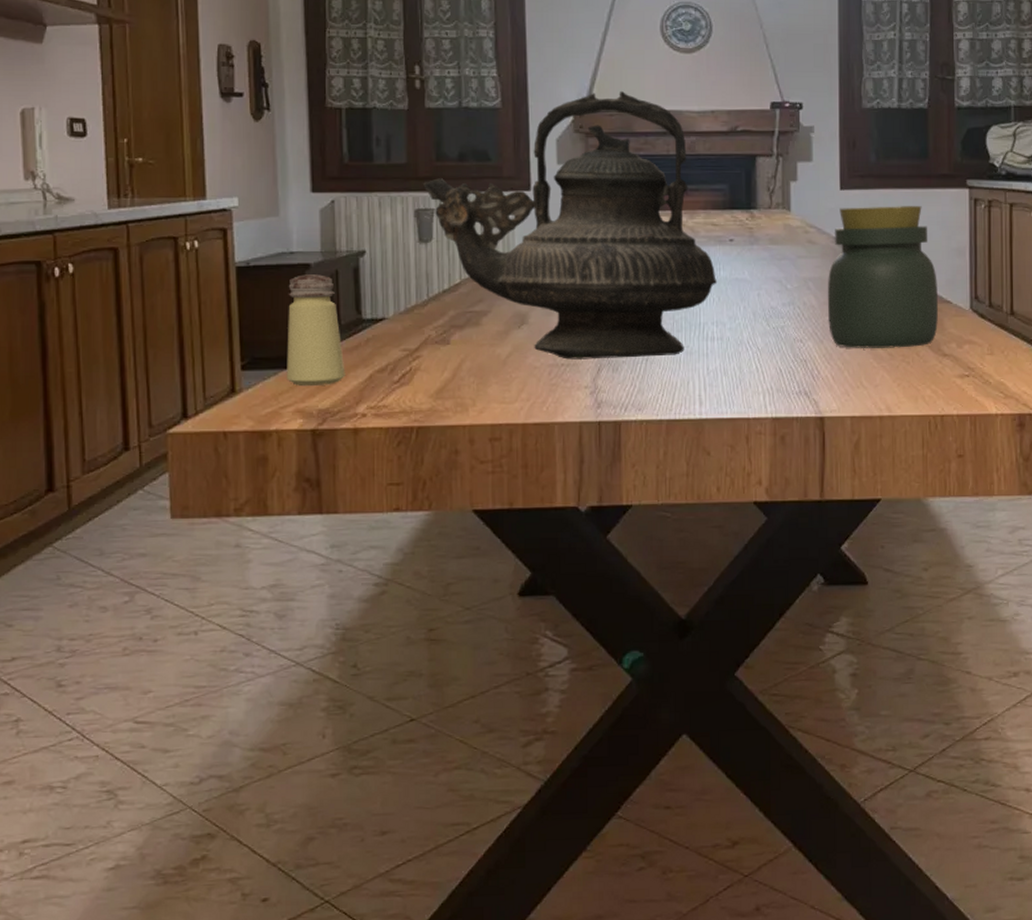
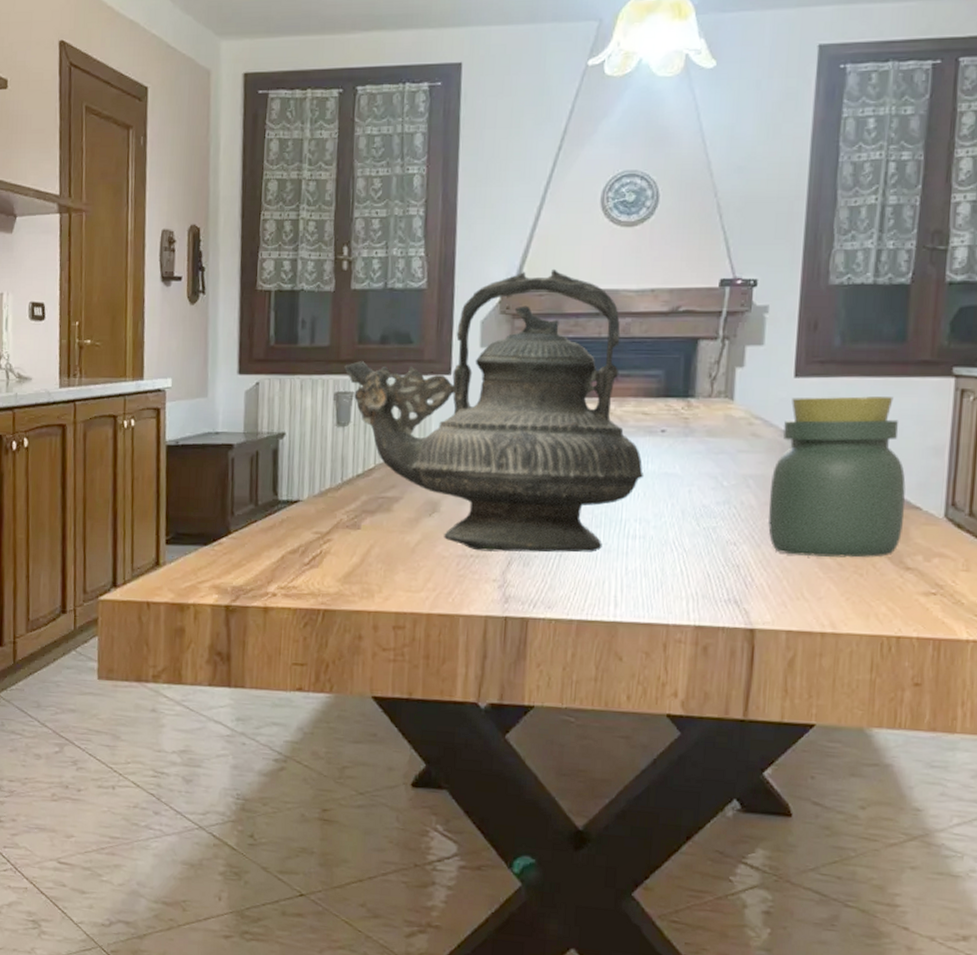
saltshaker: present [286,274,345,386] -> none [205,454,260,564]

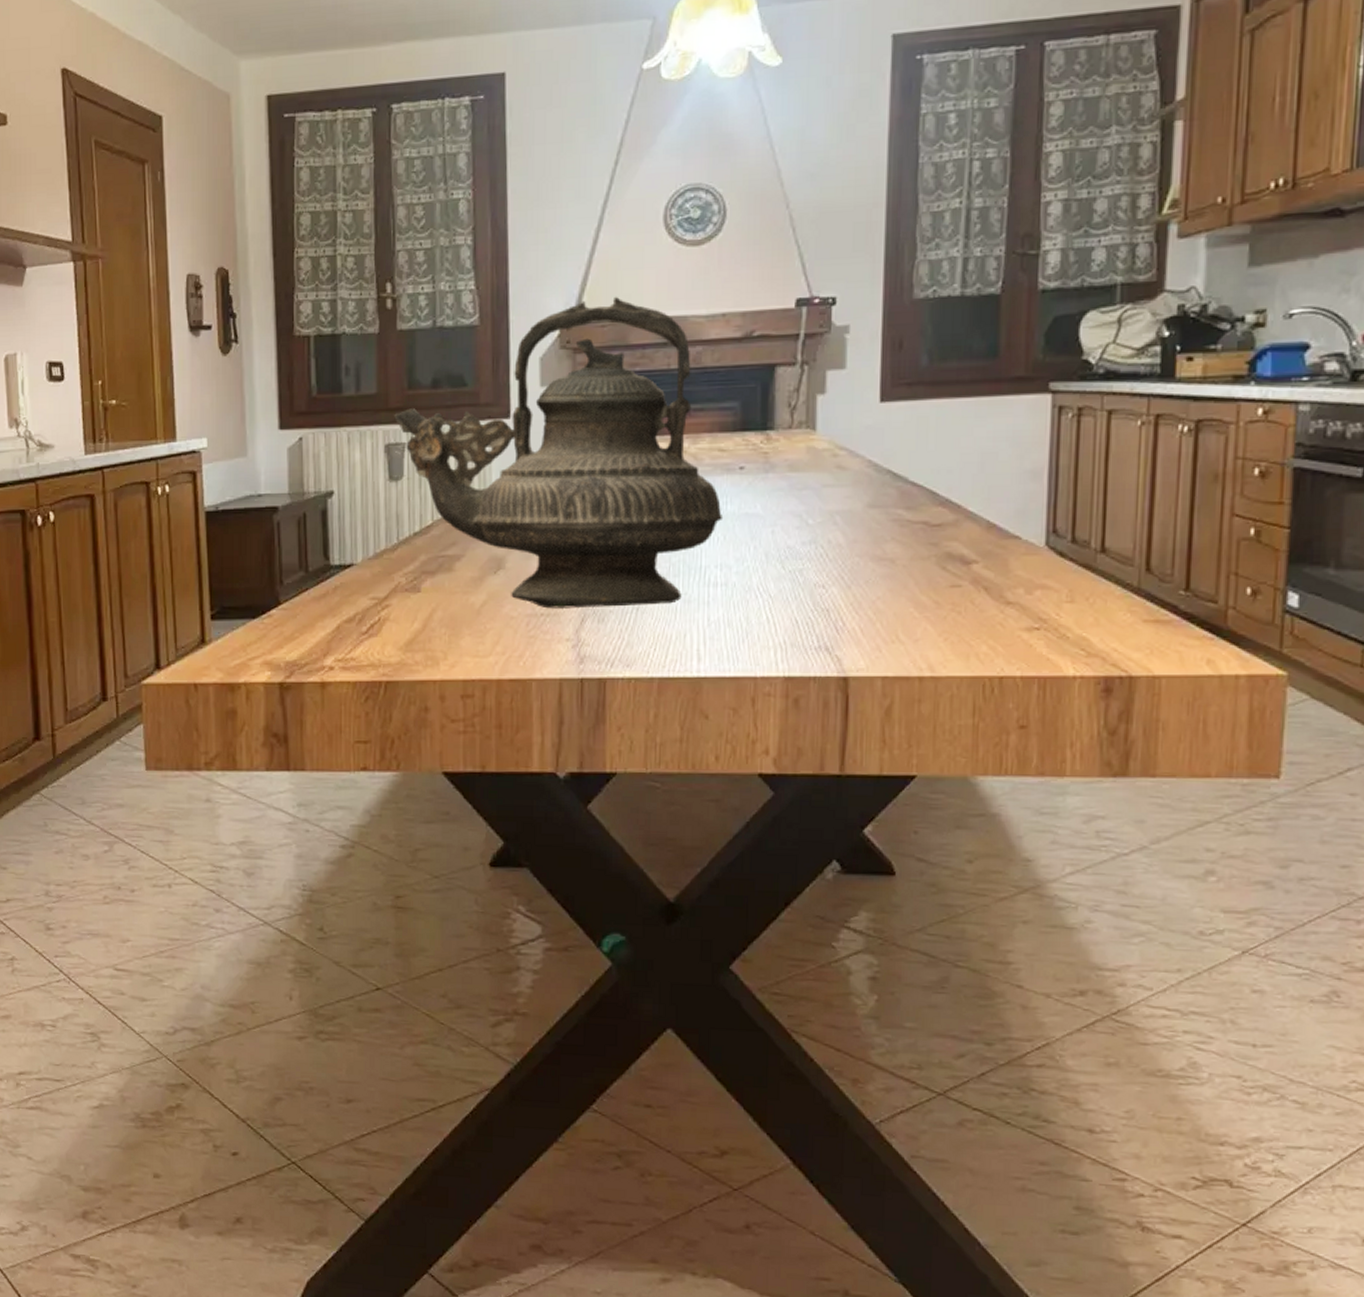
jar: present [768,396,906,558] -> none [857,418,1003,595]

